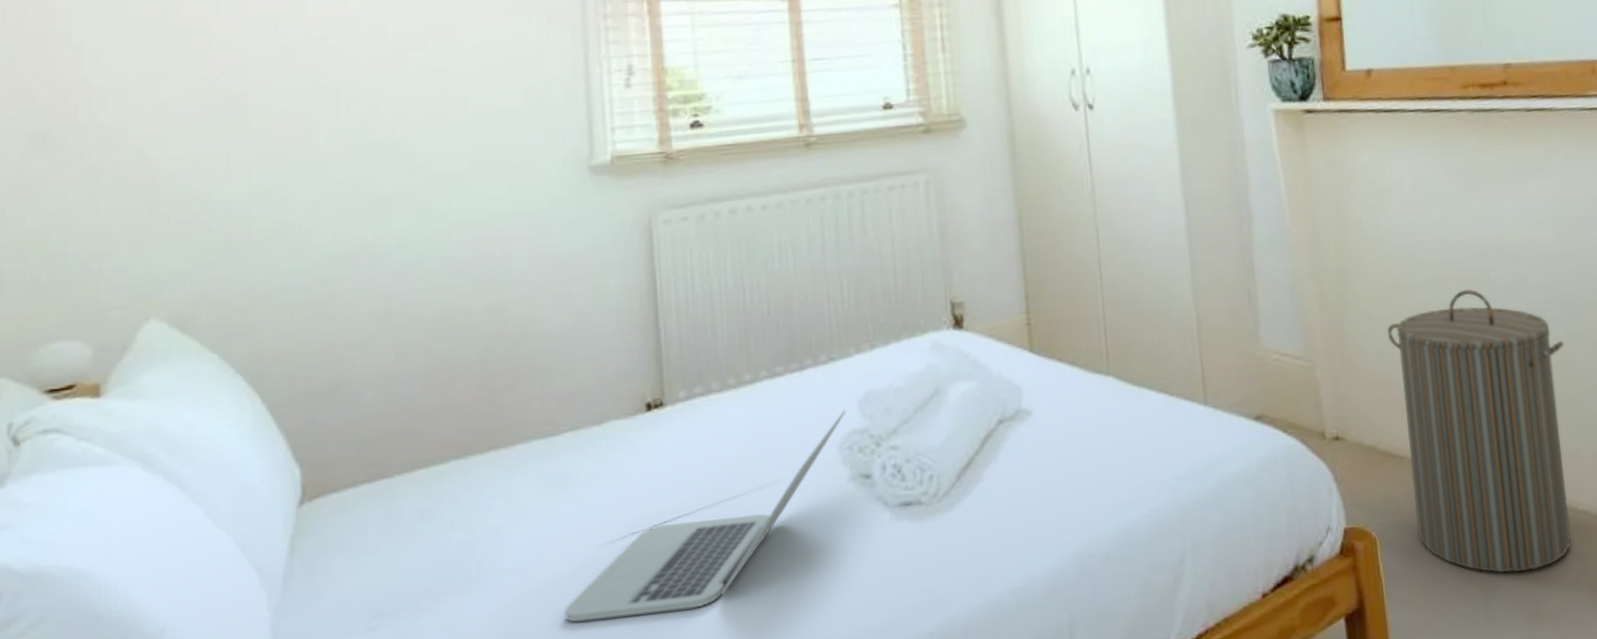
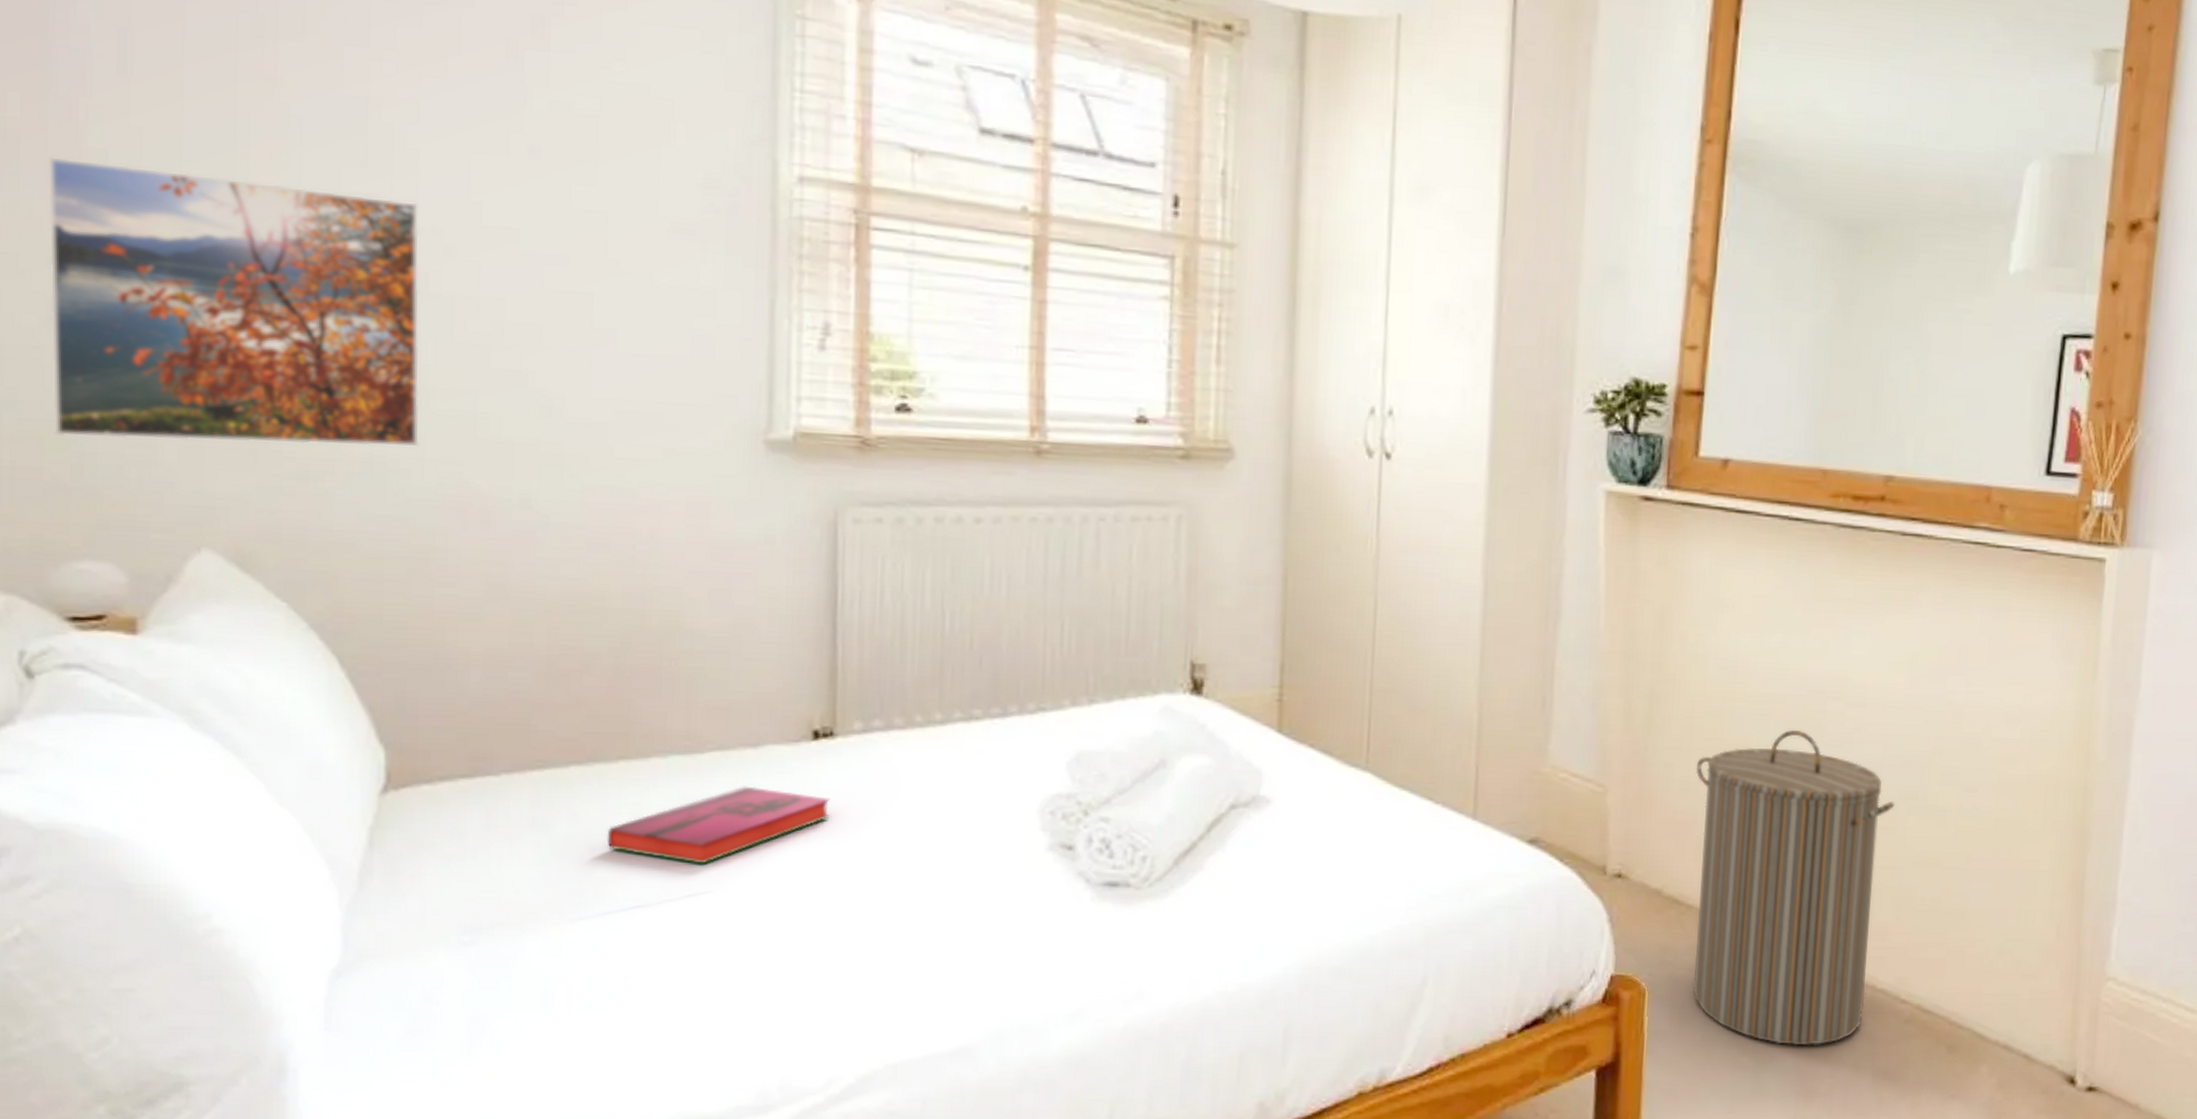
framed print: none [26,18,316,243] -> present [47,157,420,446]
hardback book: none [483,458,666,533] -> present [607,786,830,864]
laptop: present [565,409,846,622] -> none [697,769,1052,968]

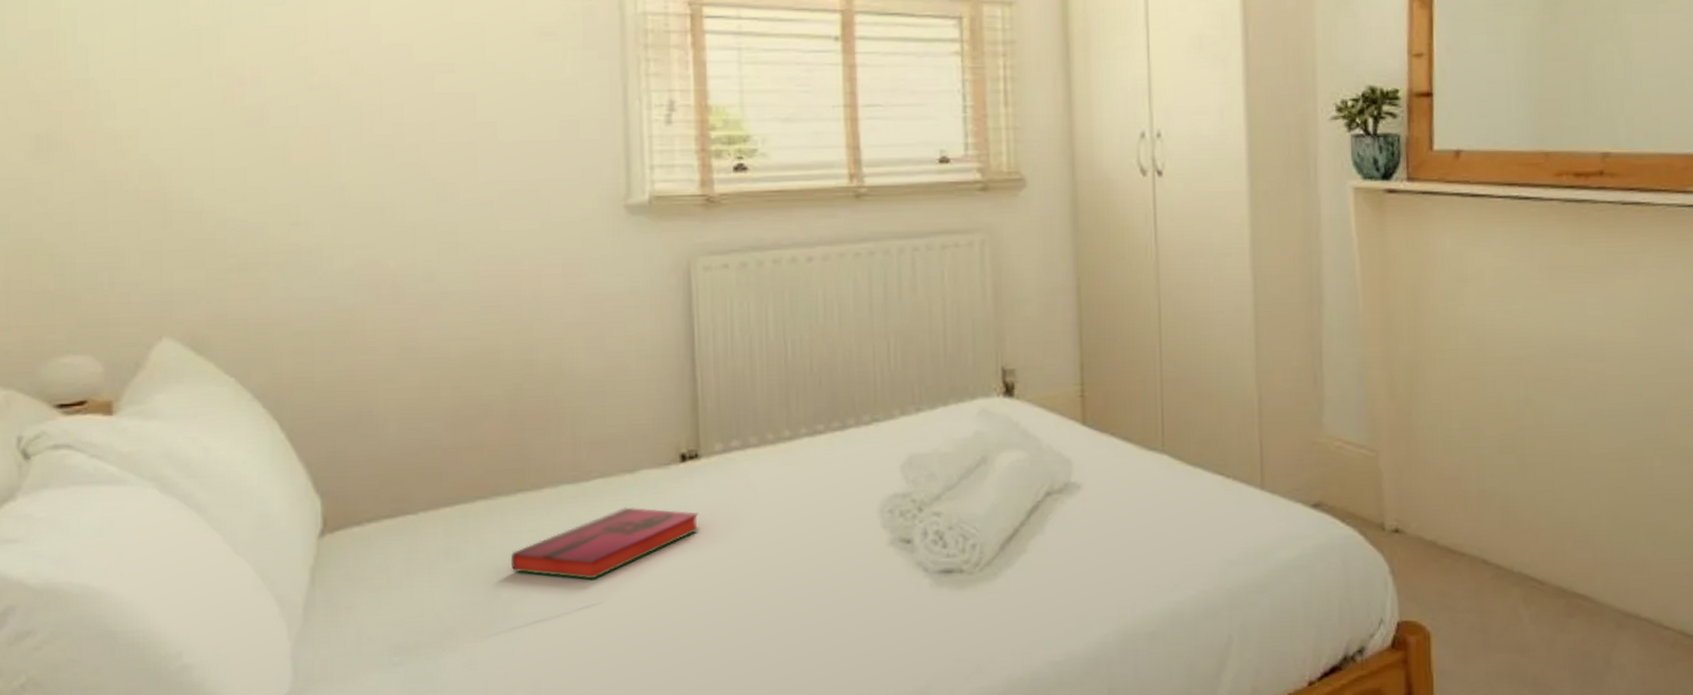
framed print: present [47,157,420,446] -> none [28,19,338,252]
laundry hamper: present [1692,729,1895,1046] -> none [1456,386,1640,676]

